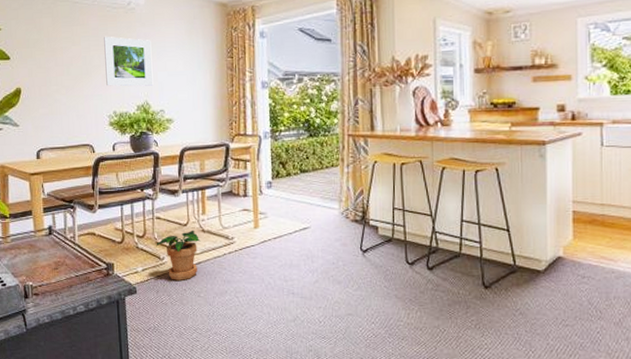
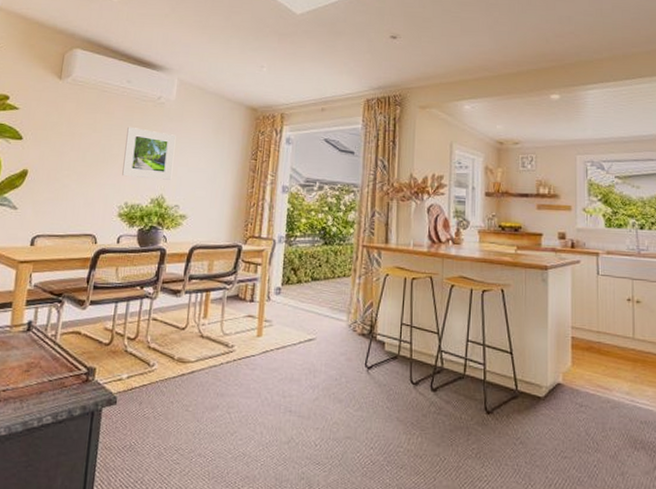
potted plant: present [156,230,201,280] -> none [147,334,198,391]

